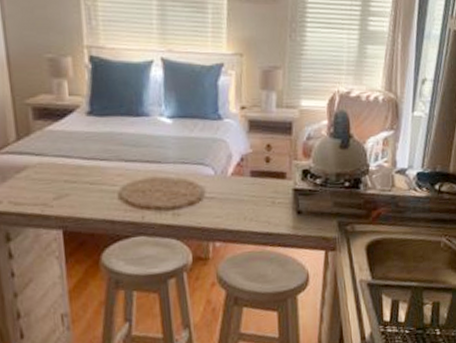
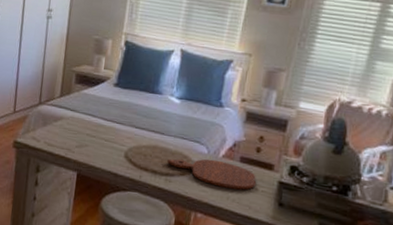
cutting board: none [171,179,272,209] -> present [167,158,257,190]

